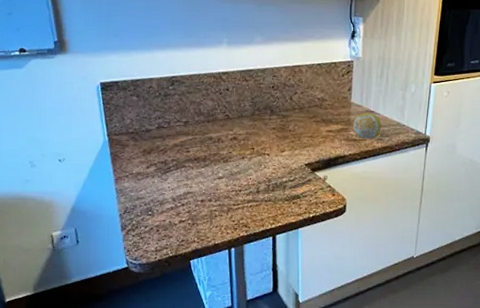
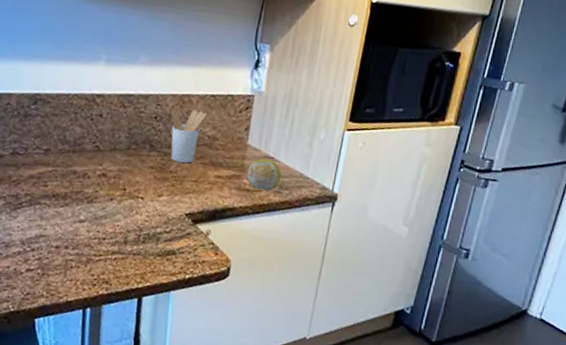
utensil holder: none [286,78,315,123] -> present [170,109,206,163]

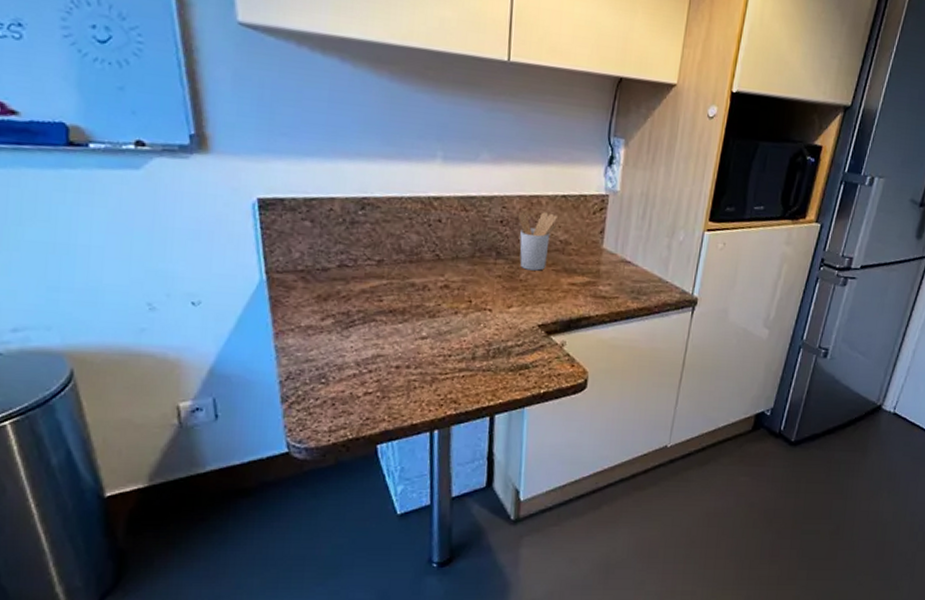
fruit: present [247,159,281,191] -> none [603,263,639,297]

